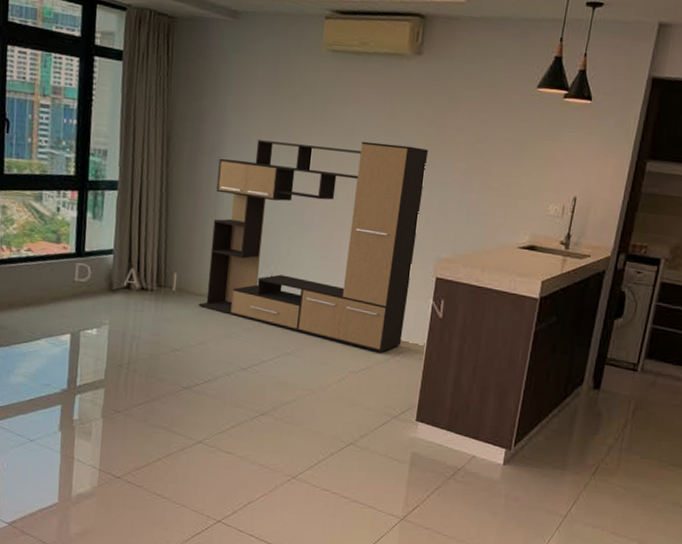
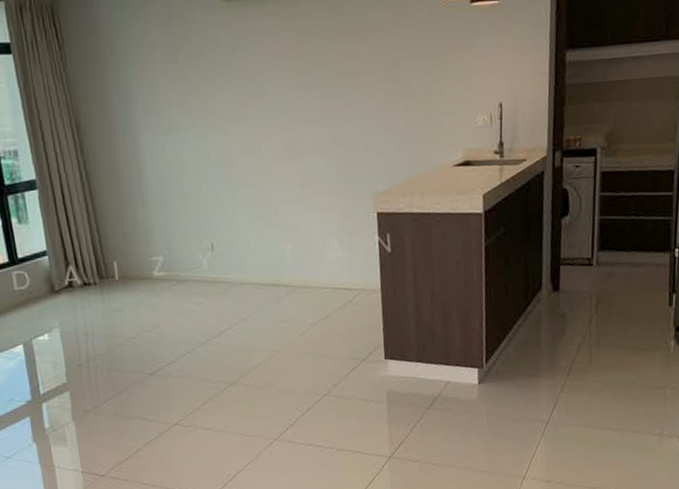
media console: present [198,140,429,353] -> none [134,83,356,299]

